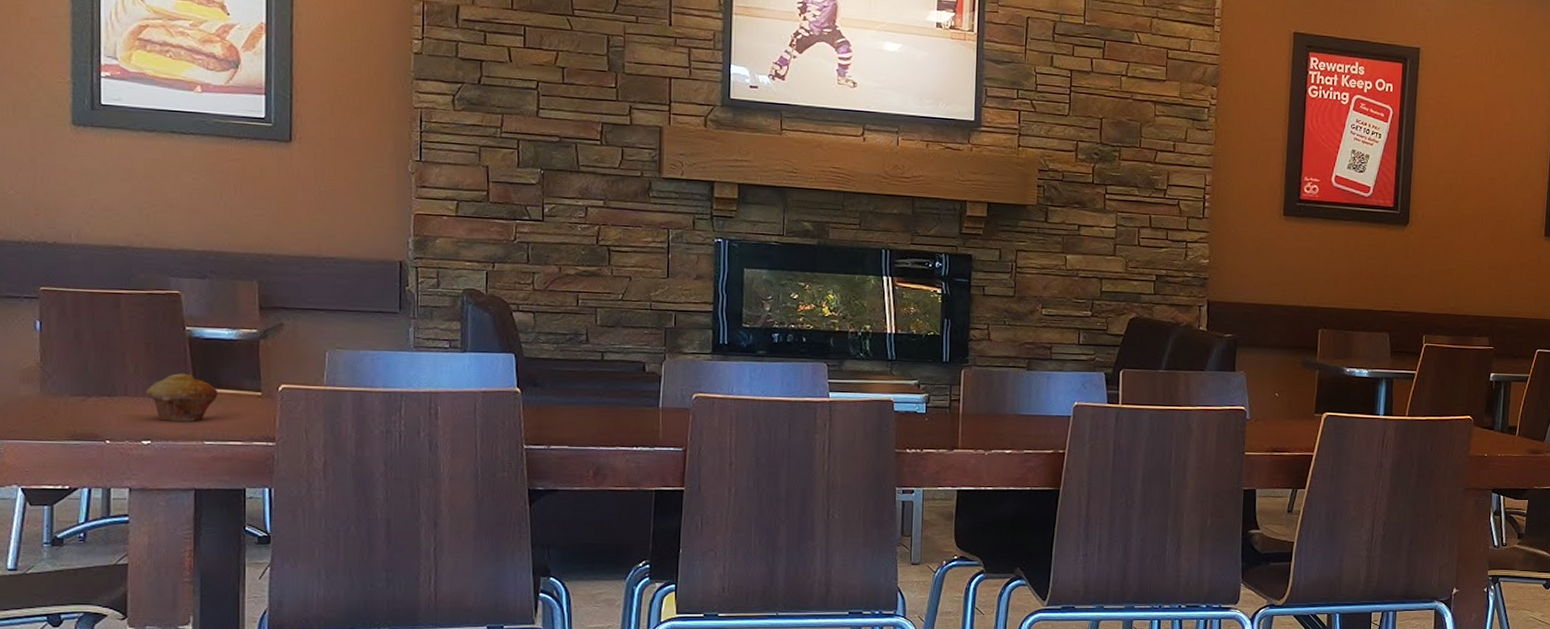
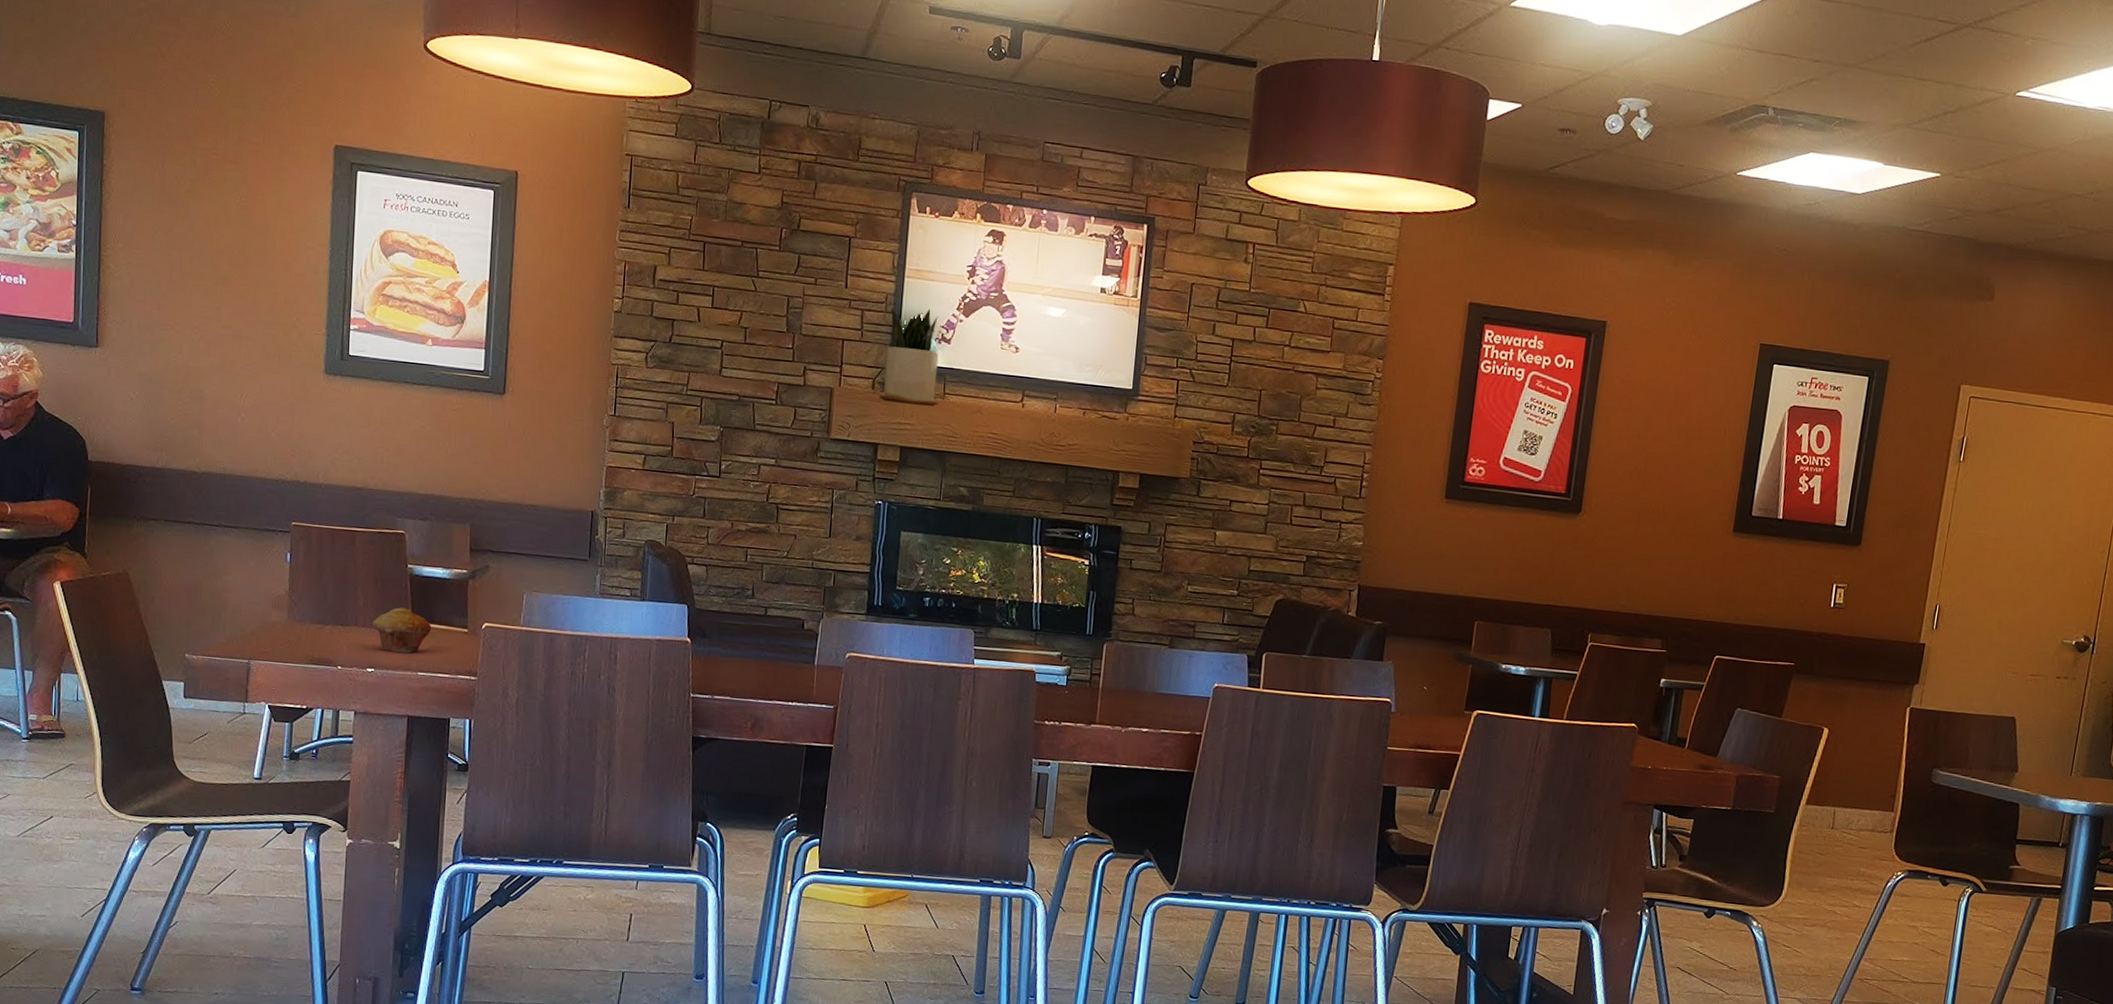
planter: none [711,44,777,143] -> present [878,307,940,407]

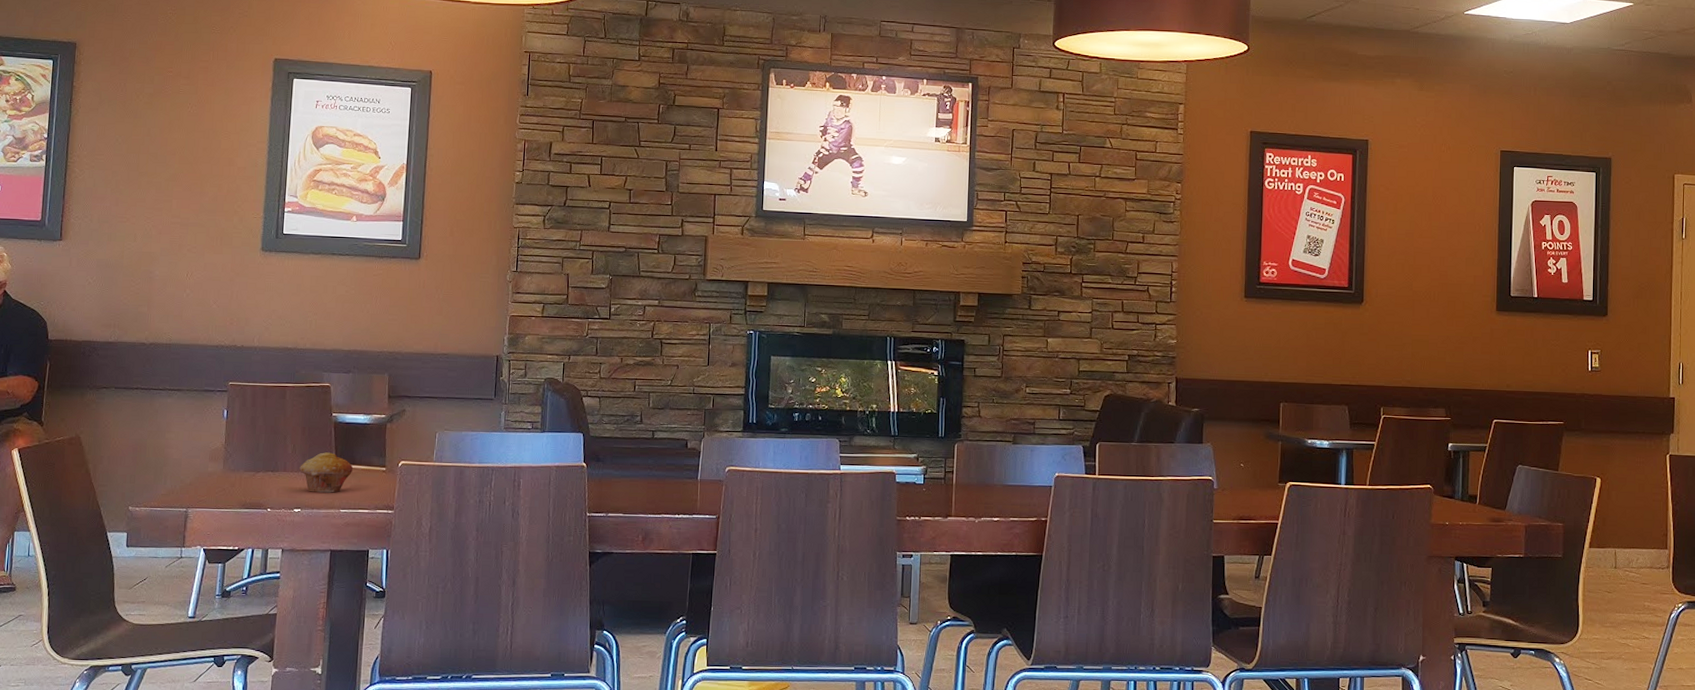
planter: present [878,307,940,407] -> none [747,164,801,247]

